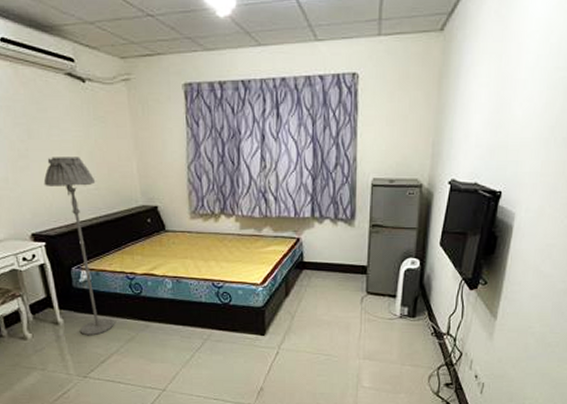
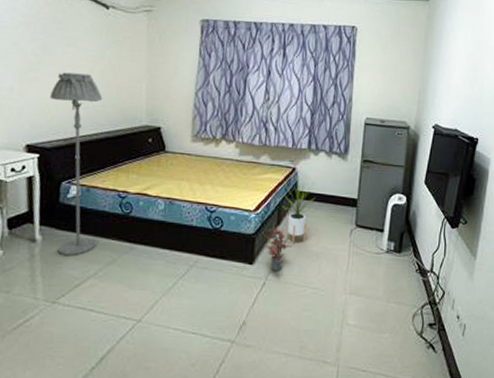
potted plant: none [275,292,302,341] -> present [264,220,292,271]
house plant: none [289,247,323,315] -> present [282,176,315,245]

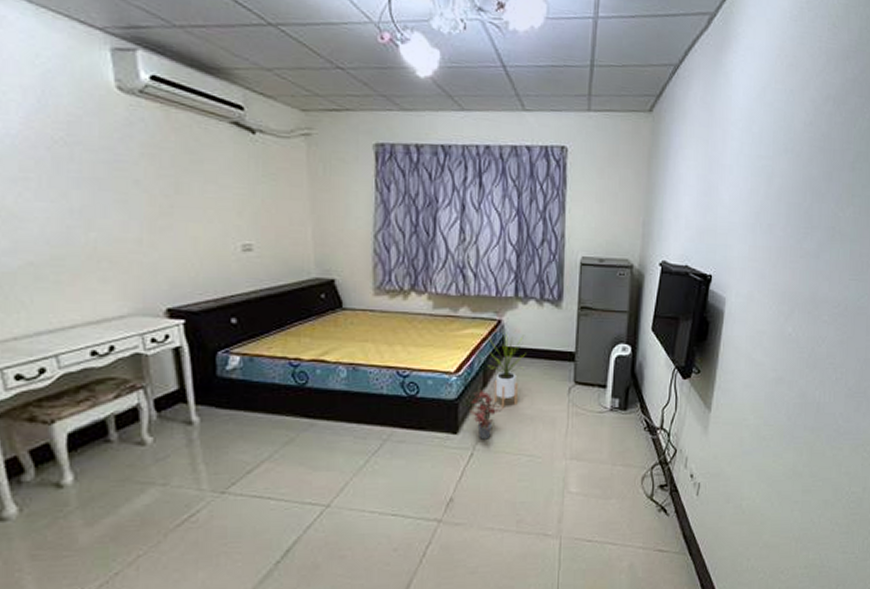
floor lamp: present [49,72,103,257] -> none [190,216,268,439]

